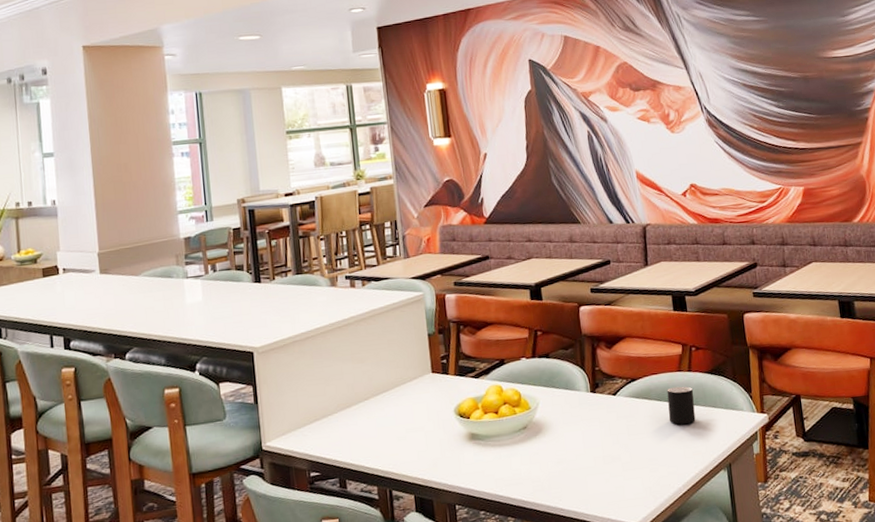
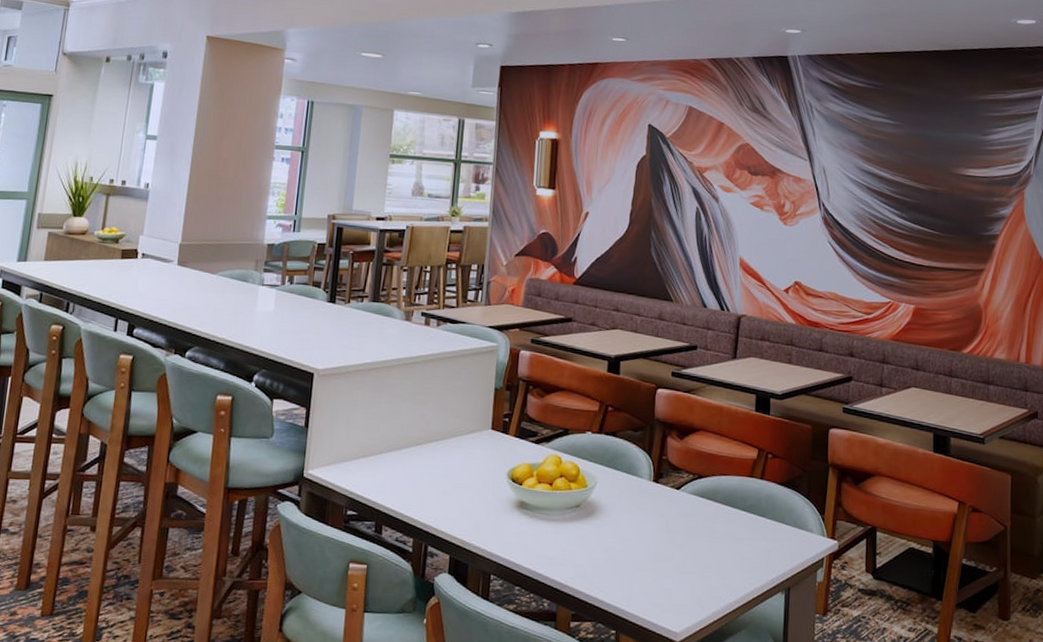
cup: present [667,386,696,424] -> none [731,492,763,535]

